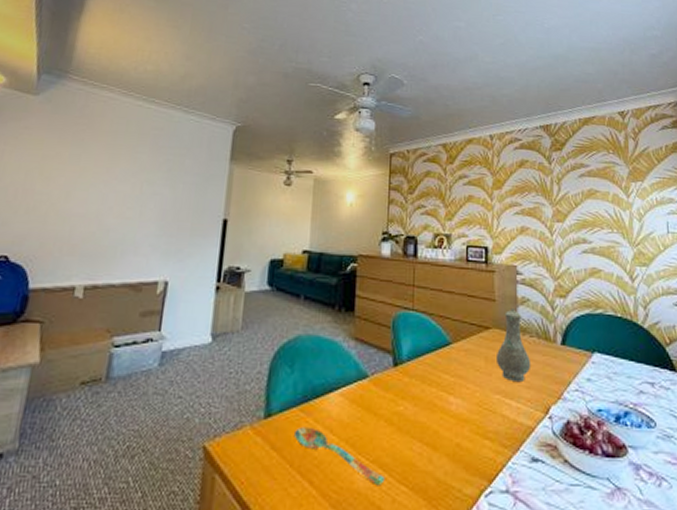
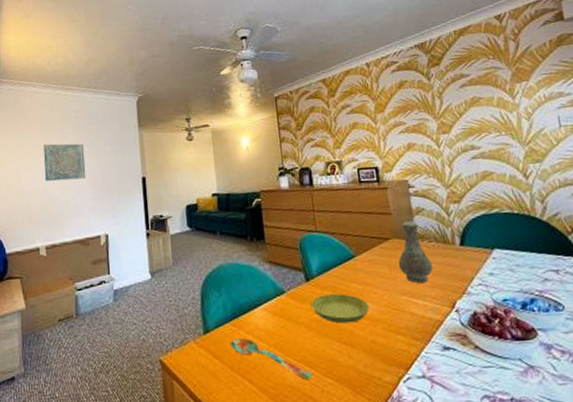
wall art: none [100,161,160,210] -> present [43,143,86,182]
saucer: none [395,384,458,421] -> present [310,294,369,324]

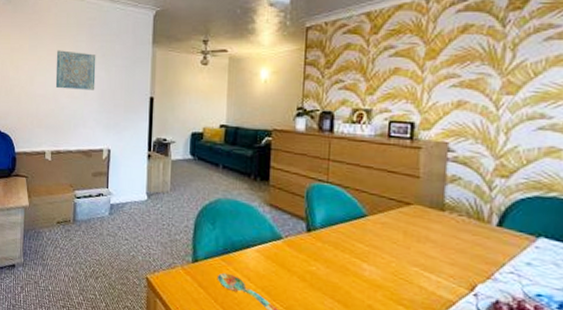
saucer: present [310,294,369,324] -> none [307,248,372,284]
vase: present [398,218,433,283] -> none [415,185,458,258]

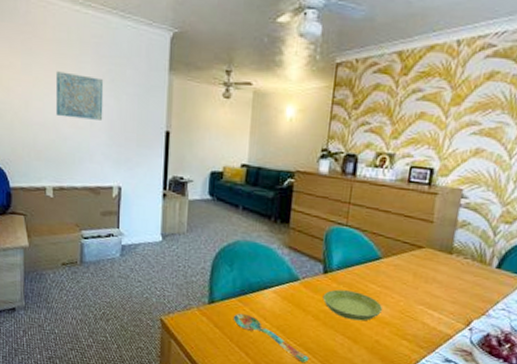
saucer: none [307,248,372,284] -> present [322,289,382,321]

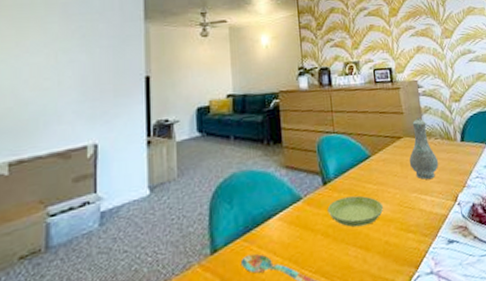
wall art: present [55,71,104,120] -> none [14,34,73,82]
vase: none [424,229,461,297] -> present [409,116,439,180]

